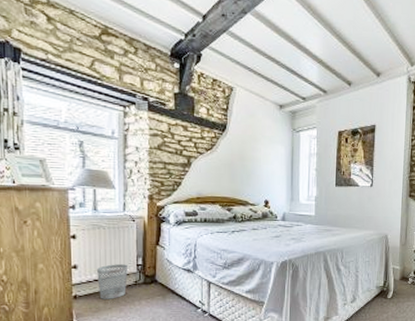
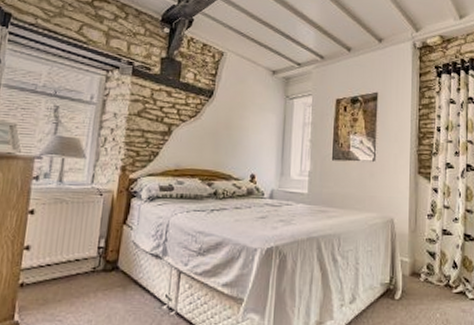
wastebasket: present [97,264,128,299] -> none [50,246,87,289]

